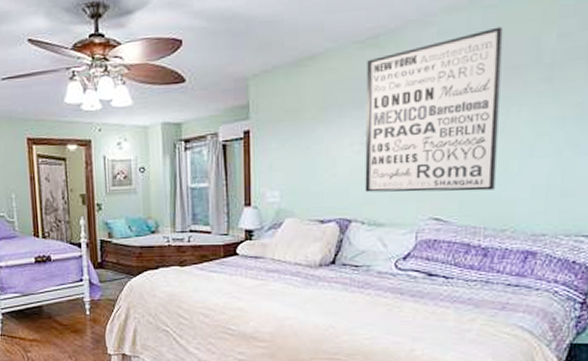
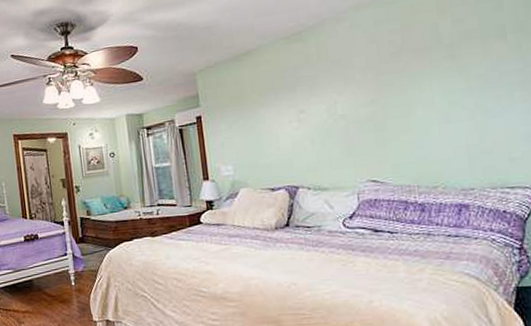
wall art: present [365,26,504,193] -> none [294,17,421,162]

